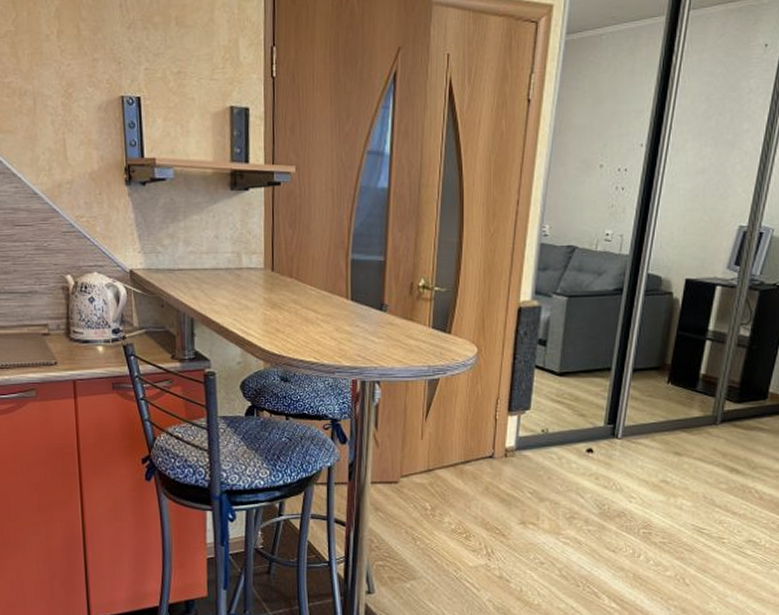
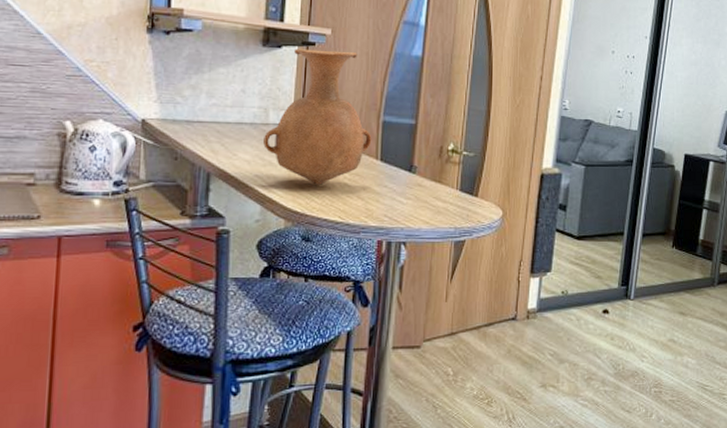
vase: none [239,188,342,327] -> present [263,49,372,185]

